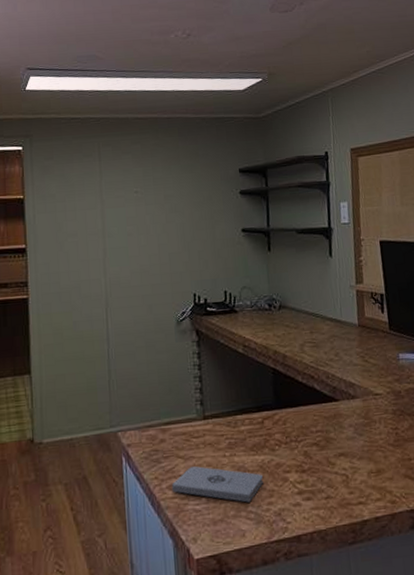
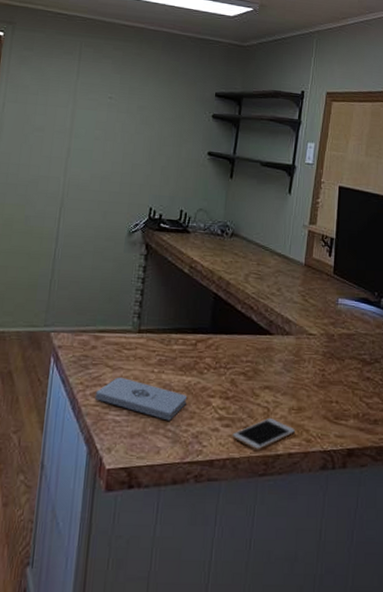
cell phone: none [314,484,379,519] -> present [232,417,296,450]

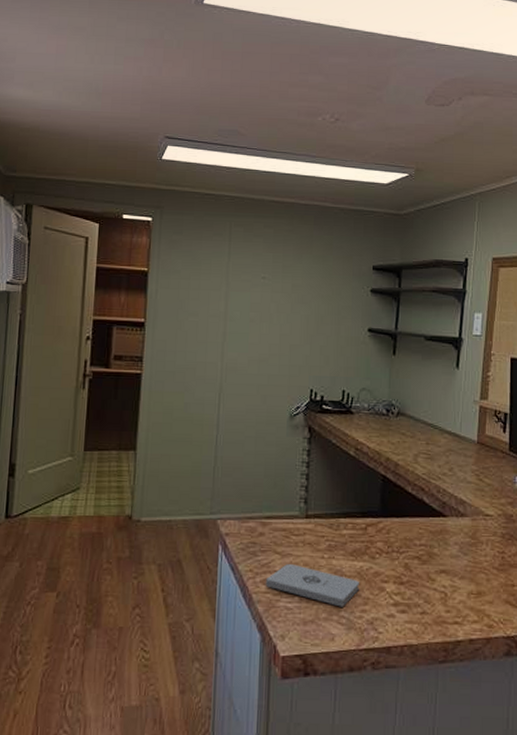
cell phone: present [232,417,296,450] -> none [409,602,476,637]

